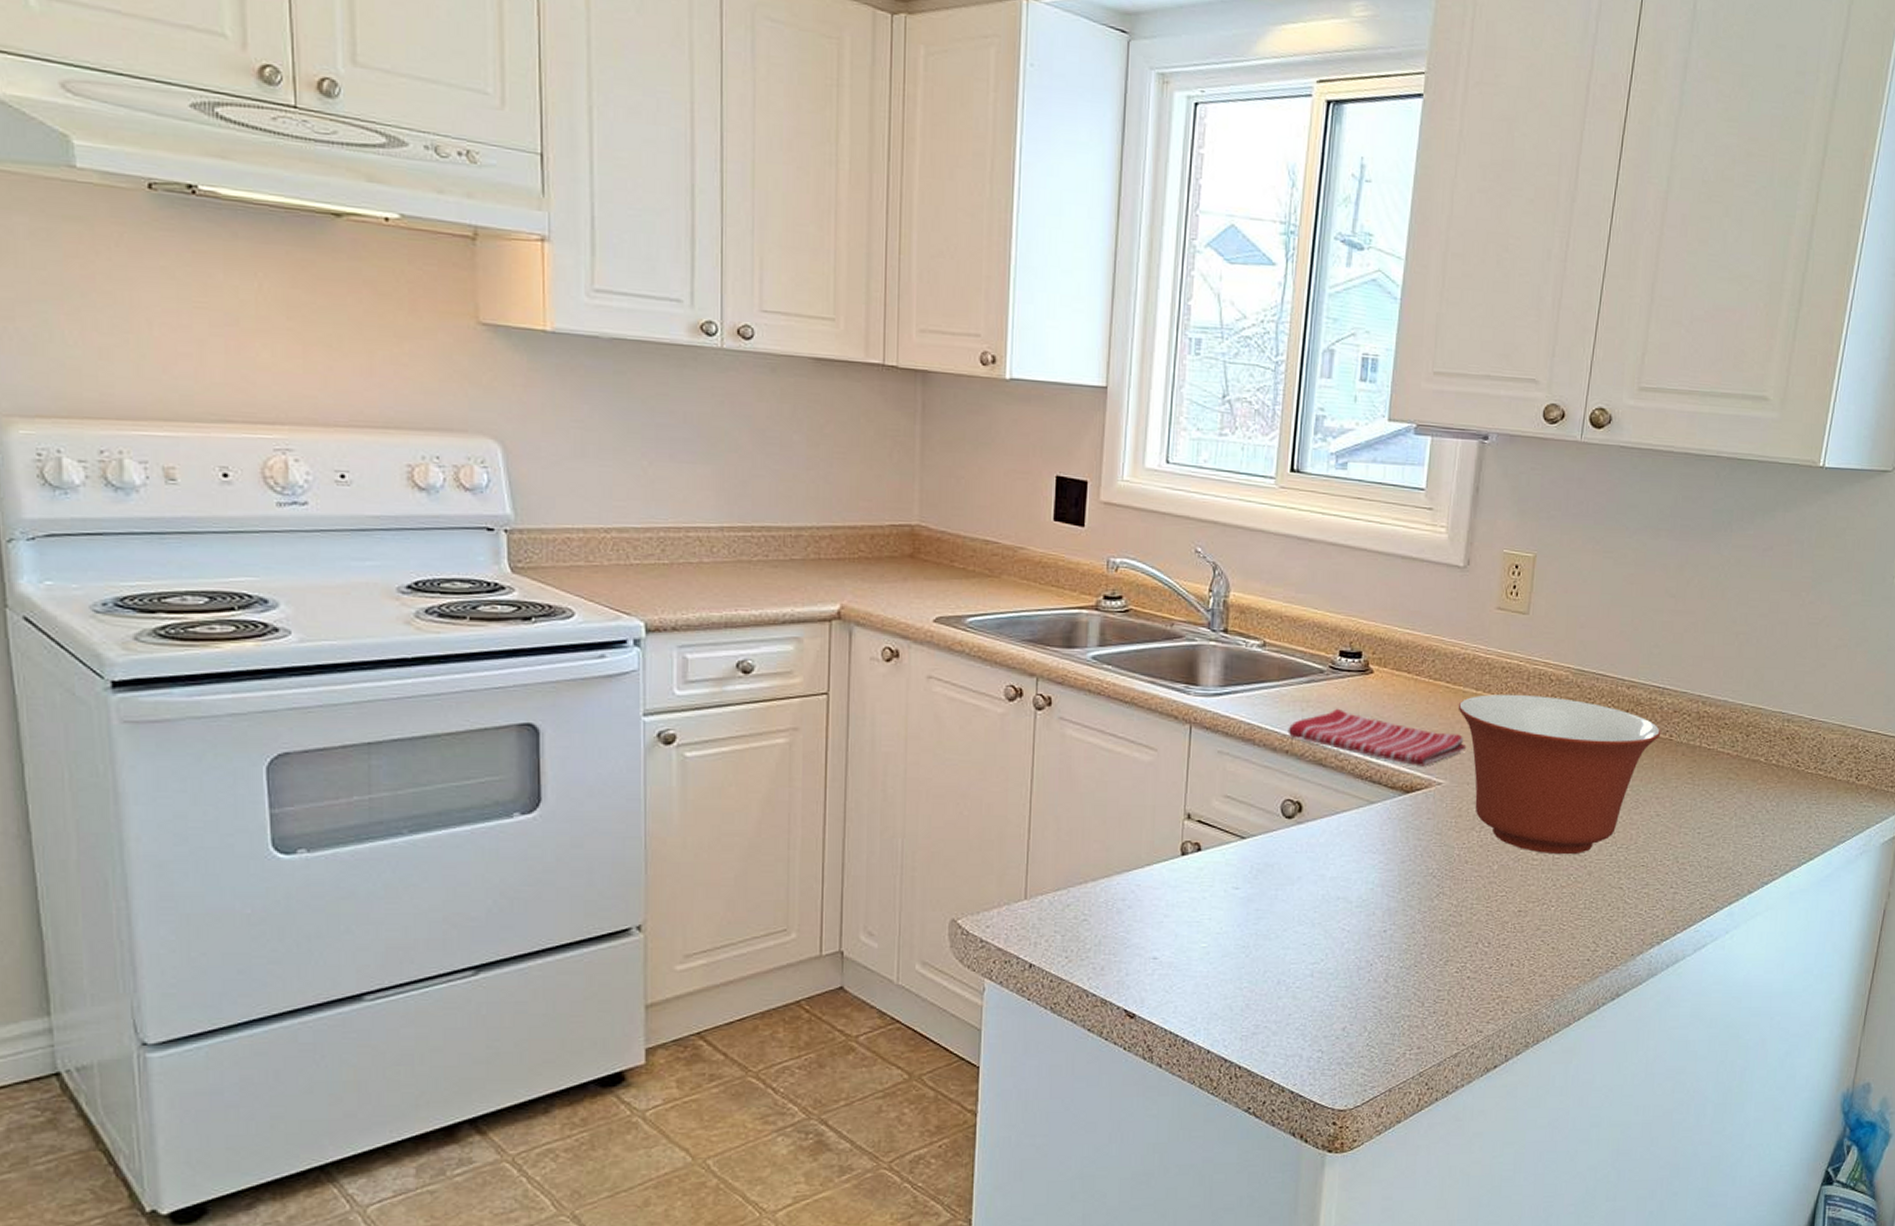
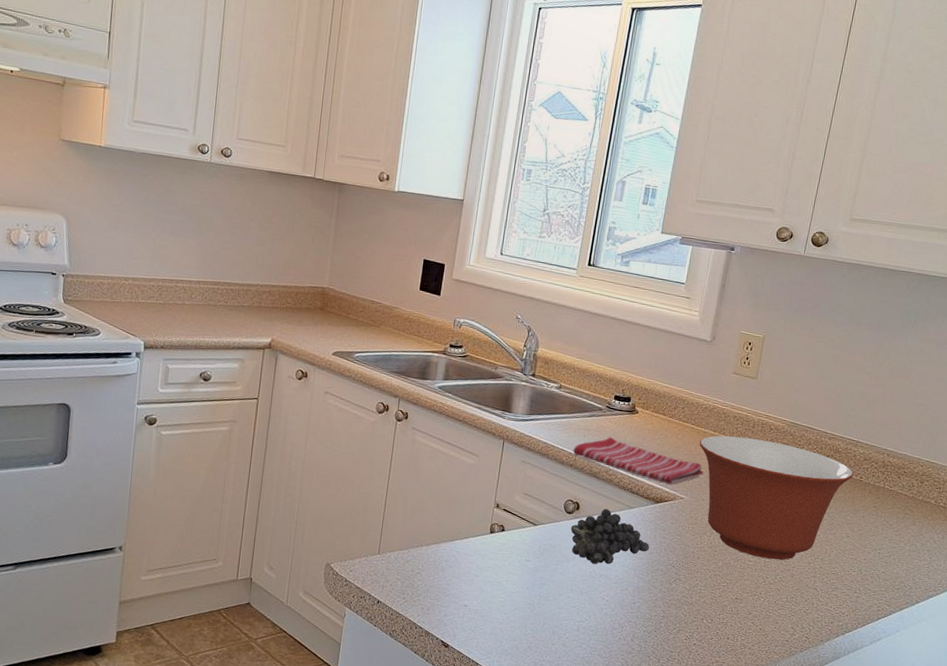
fruit: none [1292,807,1401,884] -> present [570,509,650,564]

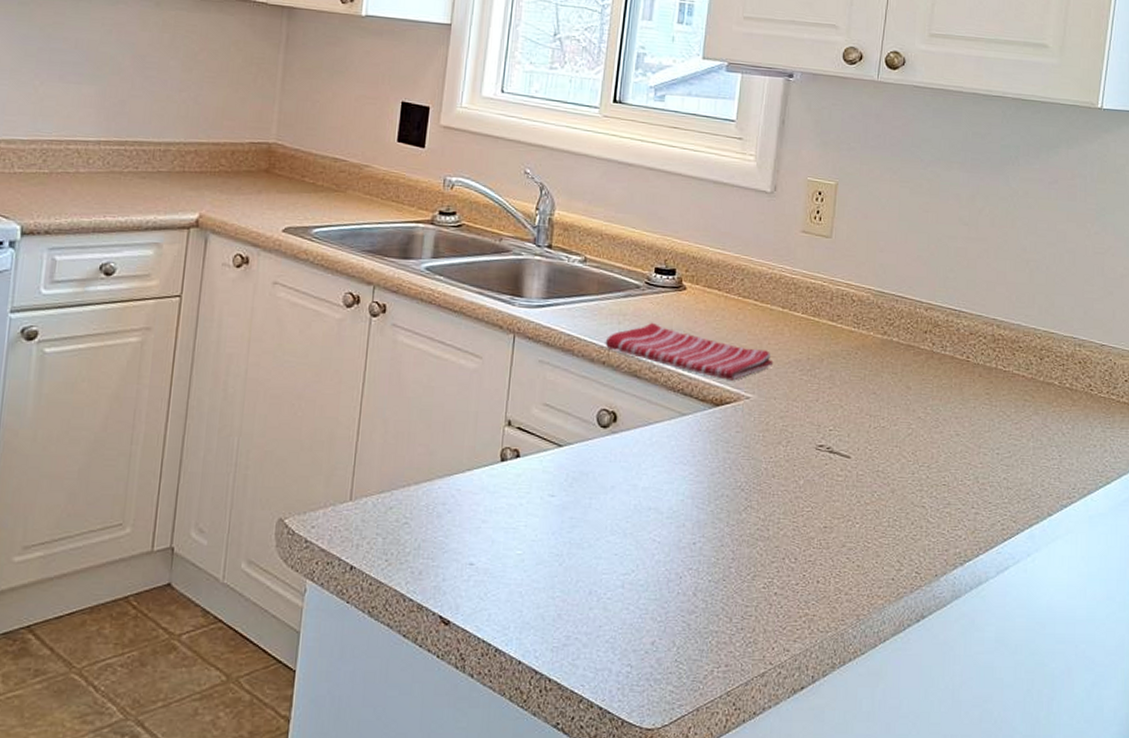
fruit: present [570,509,650,564] -> none [606,418,711,494]
mixing bowl: present [699,435,854,560] -> none [765,312,959,472]

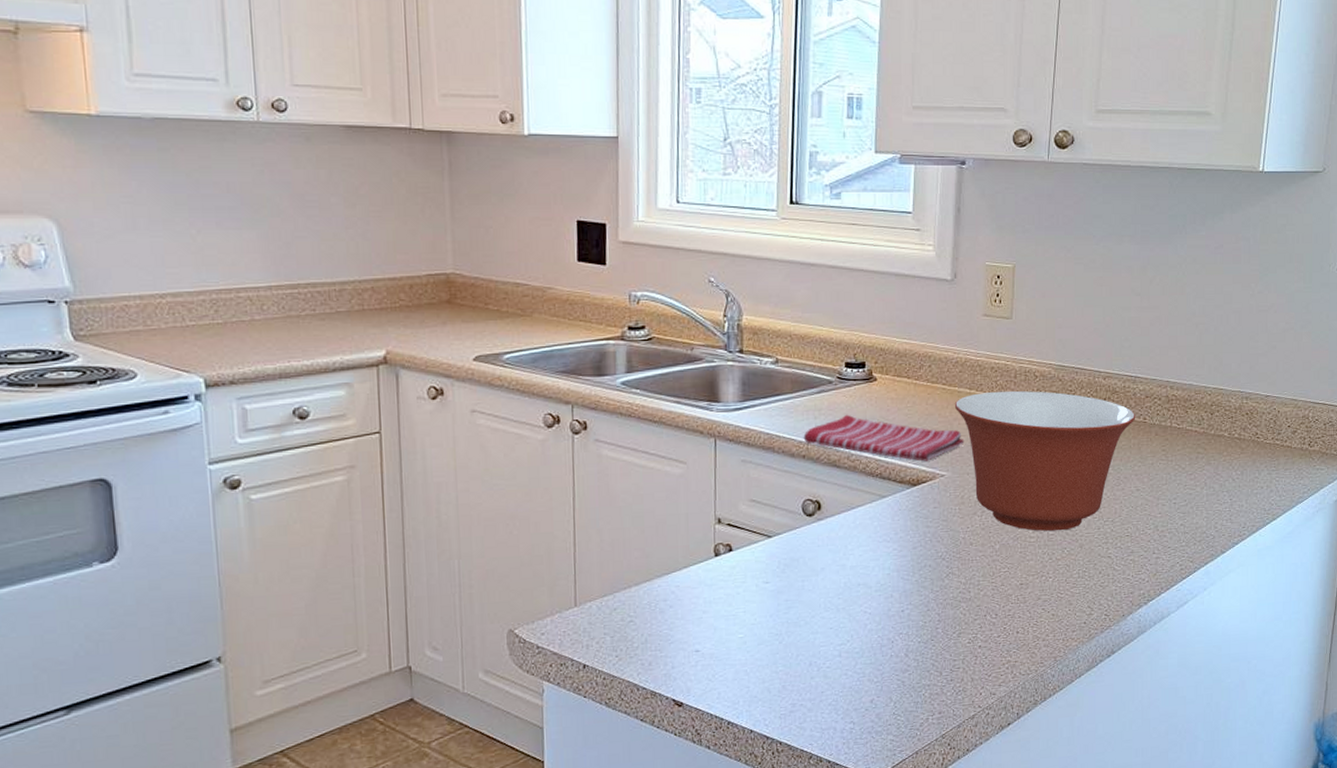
mixing bowl: none [765,312,959,472] -> present [954,390,1136,531]

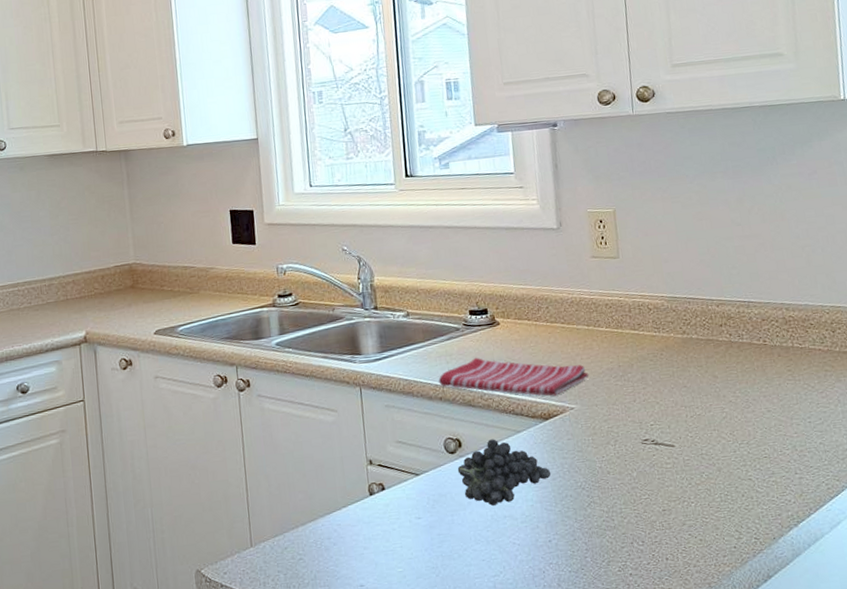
fruit: none [814,503,913,573] -> present [457,439,552,506]
mixing bowl: present [954,390,1136,531] -> none [574,322,756,457]

